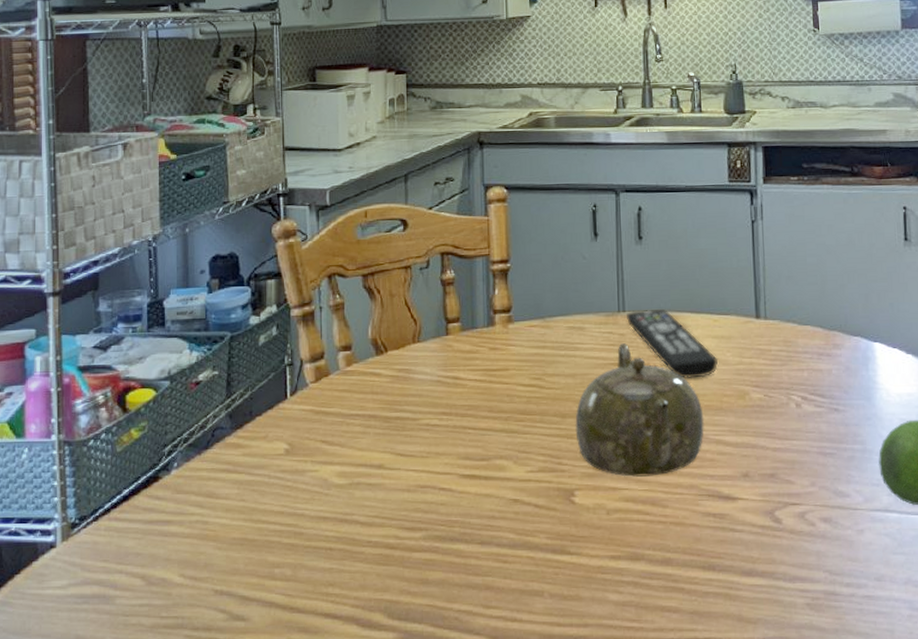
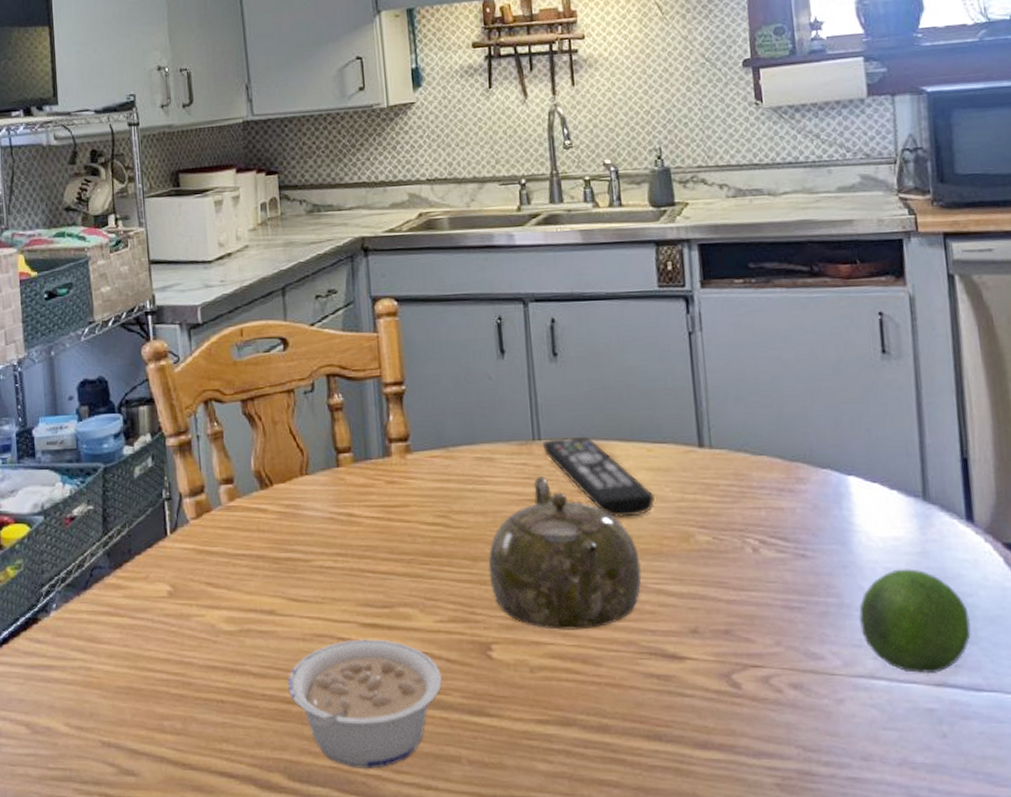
legume: none [392,488,530,606] -> present [287,639,442,770]

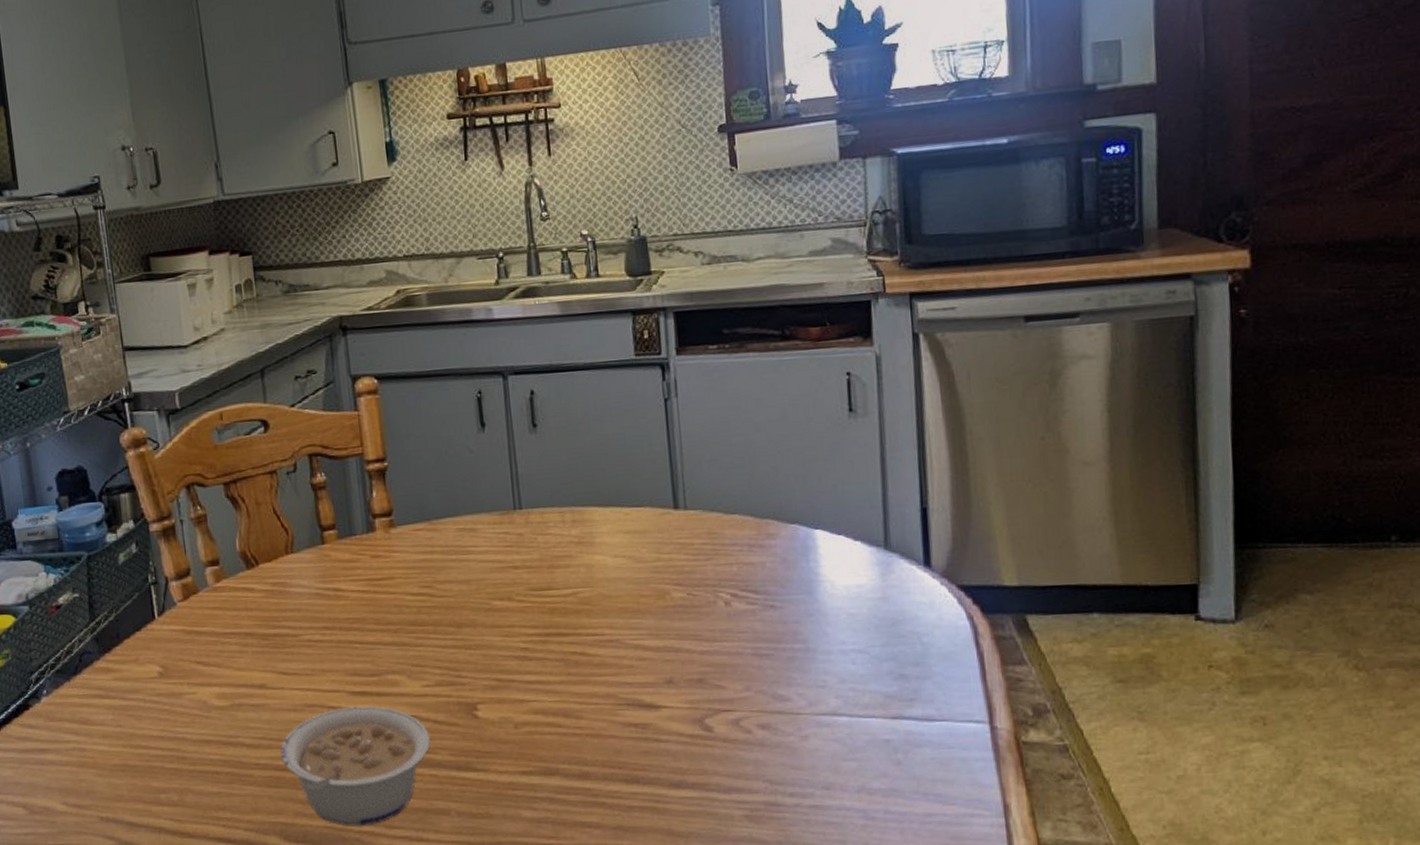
teapot: present [488,476,642,630] -> none [472,544,620,688]
remote control: present [543,436,655,517] -> none [524,504,632,579]
fruit: present [859,569,971,675] -> none [823,613,926,709]

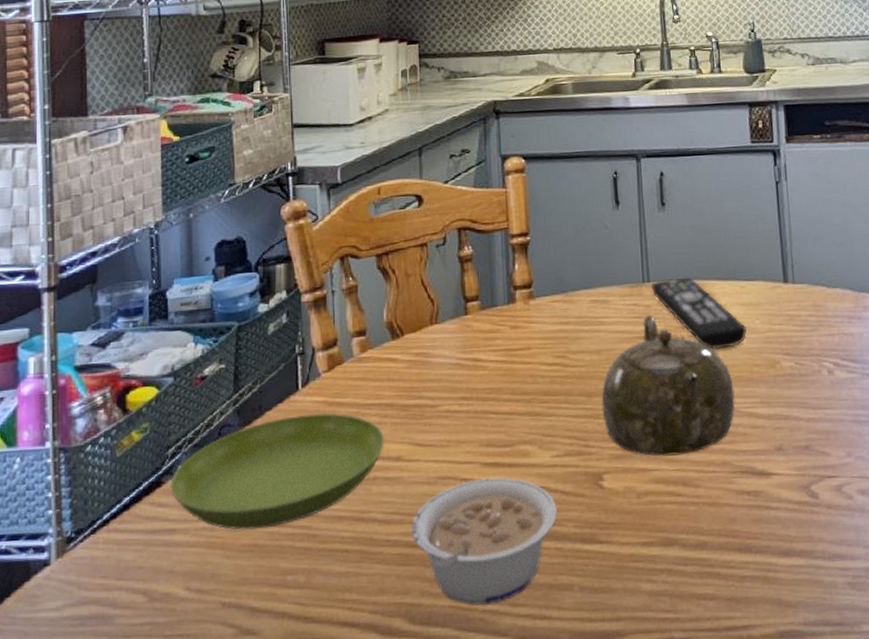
saucer: none [37,641,247,752] -> present [170,412,385,531]
teapot: none [472,544,620,688] -> present [601,315,735,457]
remote control: none [524,504,632,579] -> present [651,278,747,349]

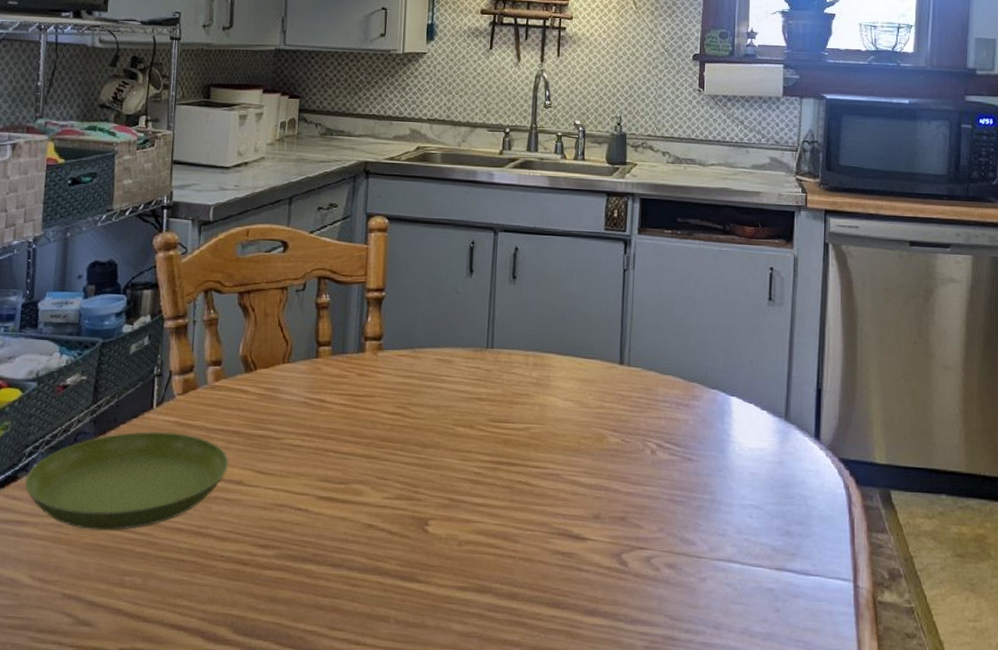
legume: present [411,477,557,606] -> none [245,510,382,626]
teapot: present [601,315,735,457] -> none [434,379,561,511]
remote control: present [651,278,747,349] -> none [494,347,579,419]

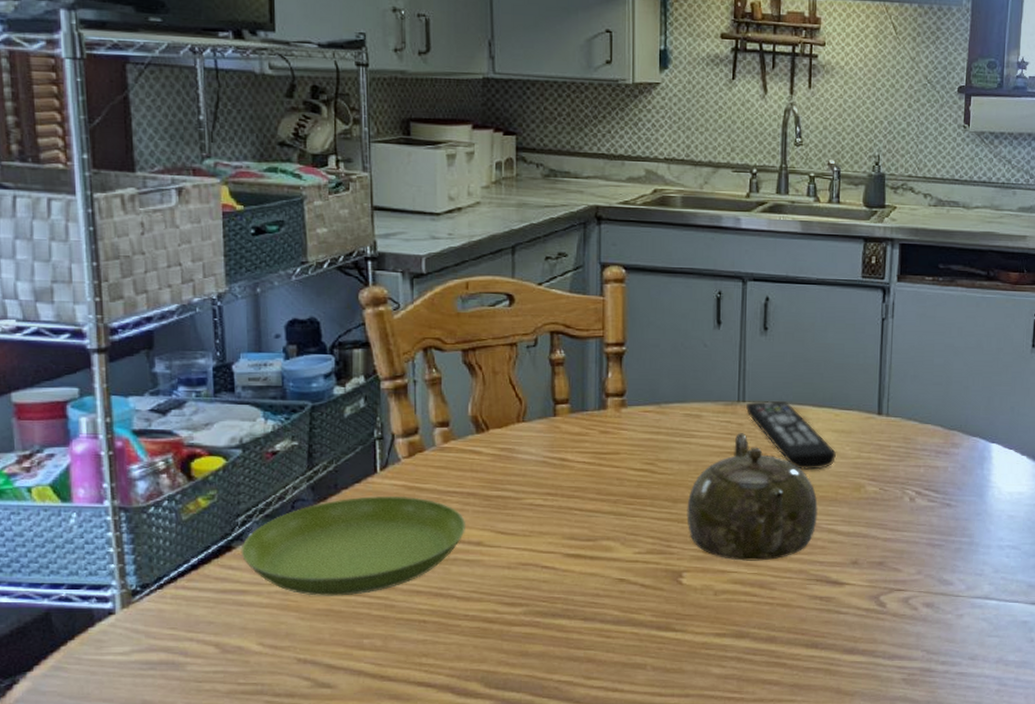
teapot: none [434,379,561,511] -> present [687,433,818,561]
remote control: none [494,347,579,419] -> present [746,400,836,470]

